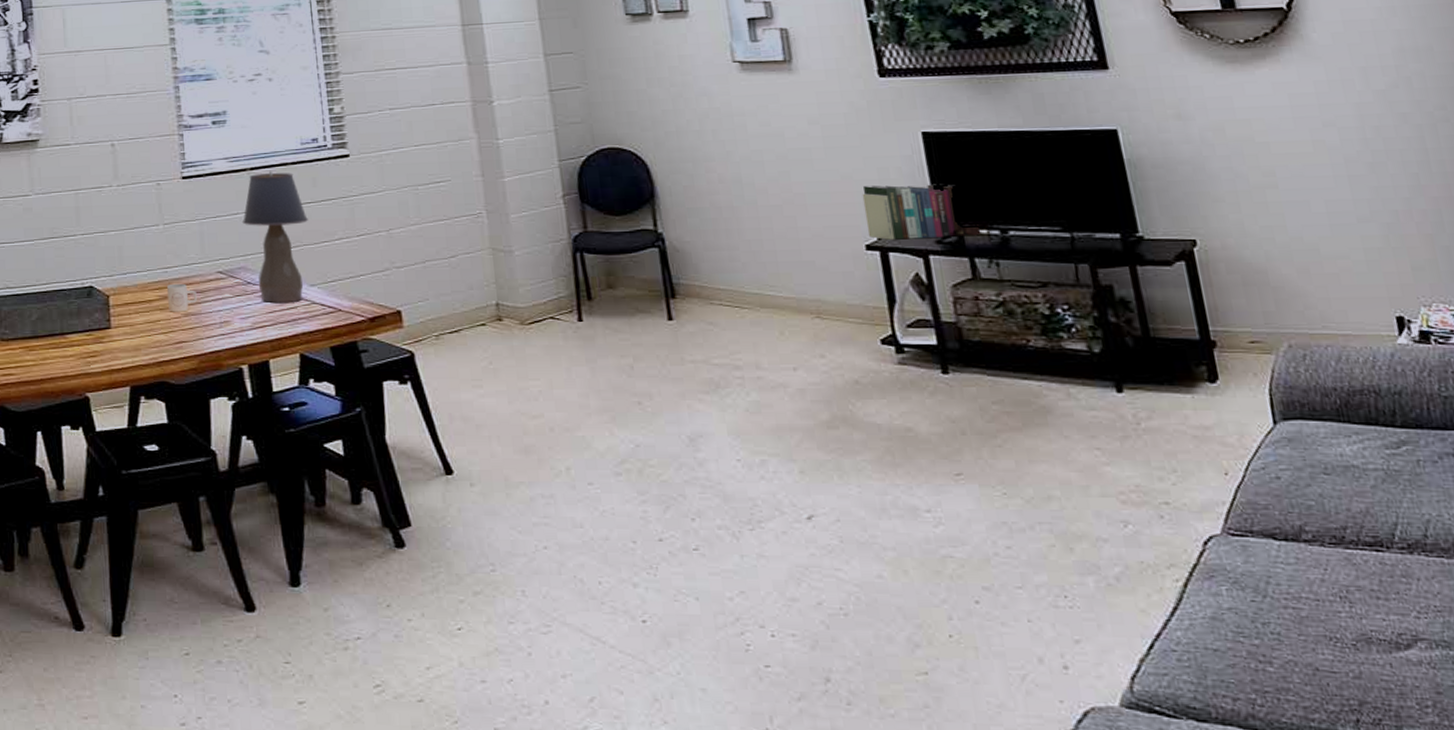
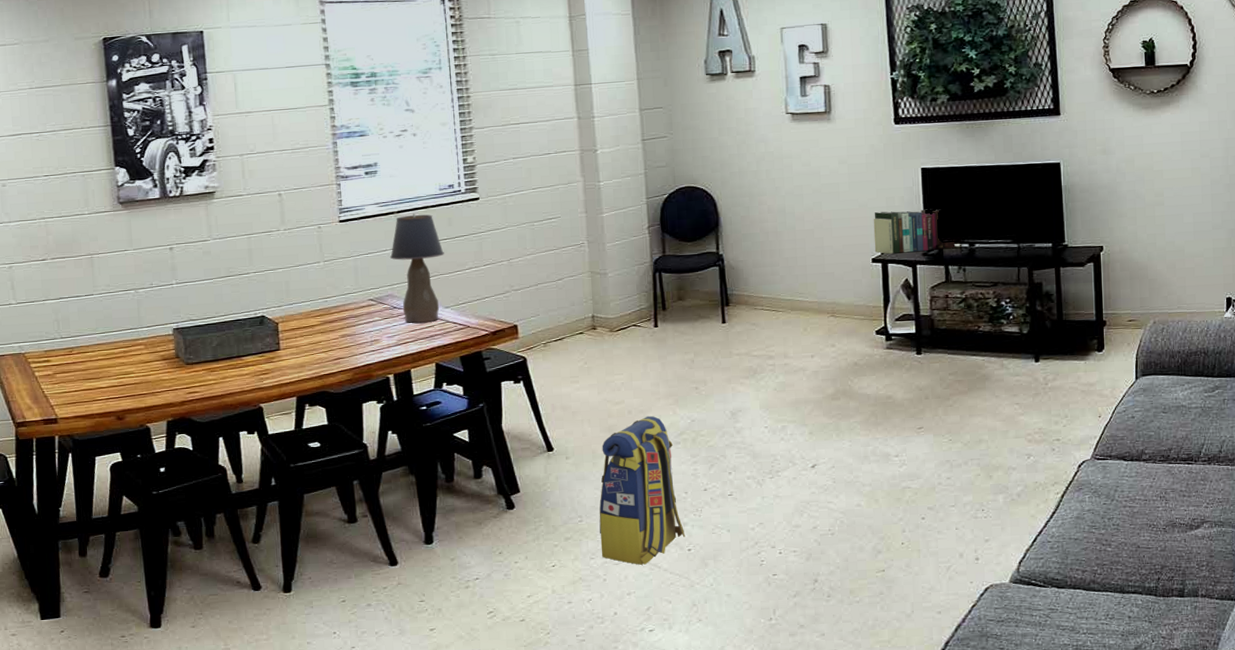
mug: present [166,283,197,312] -> none [326,310,352,335]
backpack: none [517,435,638,637] -> present [599,416,686,565]

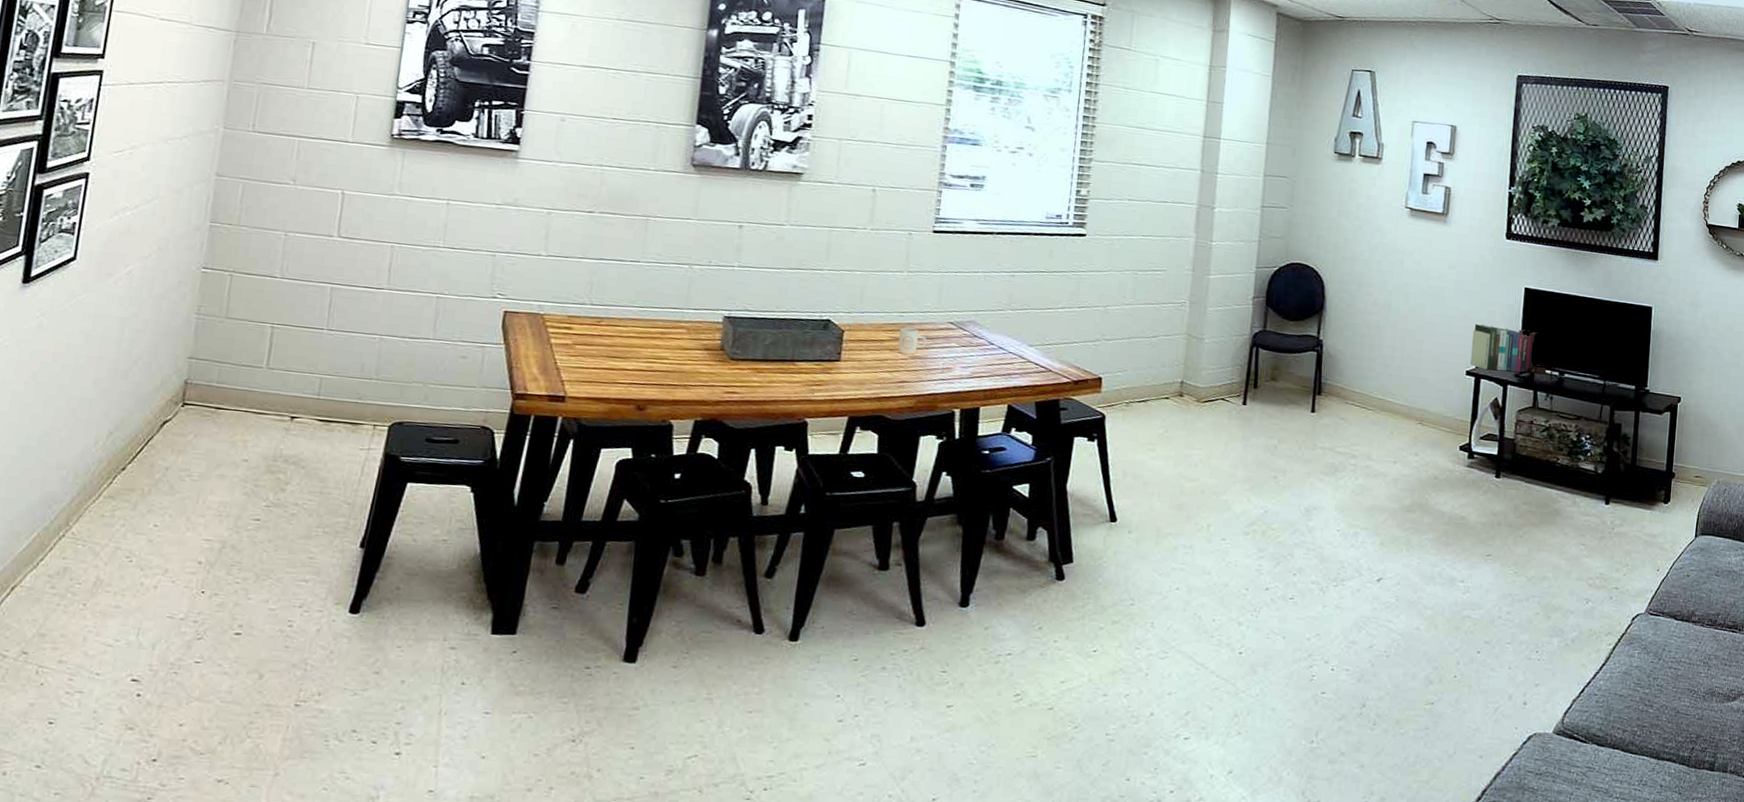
mug: none [326,310,352,335] -> present [898,327,926,355]
table lamp: present [389,213,444,323] -> none [979,238,1039,359]
backpack: present [599,416,686,565] -> none [1147,499,1242,663]

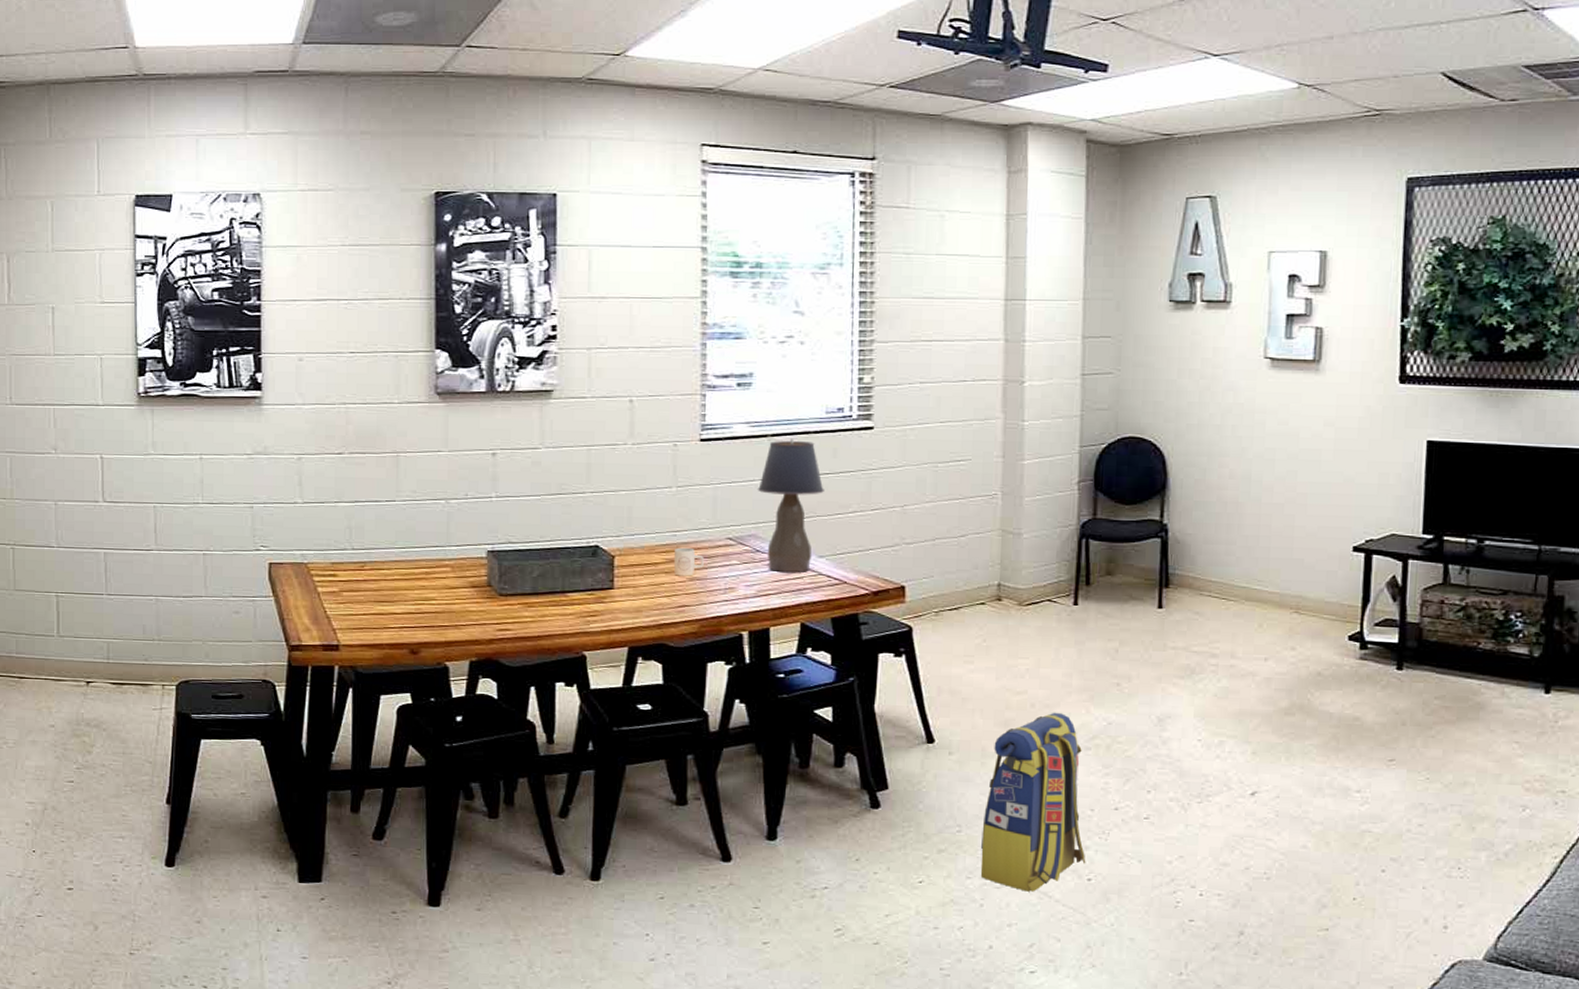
table lamp: none [979,238,1039,359] -> present [757,439,824,572]
backpack: none [1147,499,1242,663] -> present [980,712,1086,892]
books: present [1470,324,1547,375] -> none [1357,490,1460,544]

